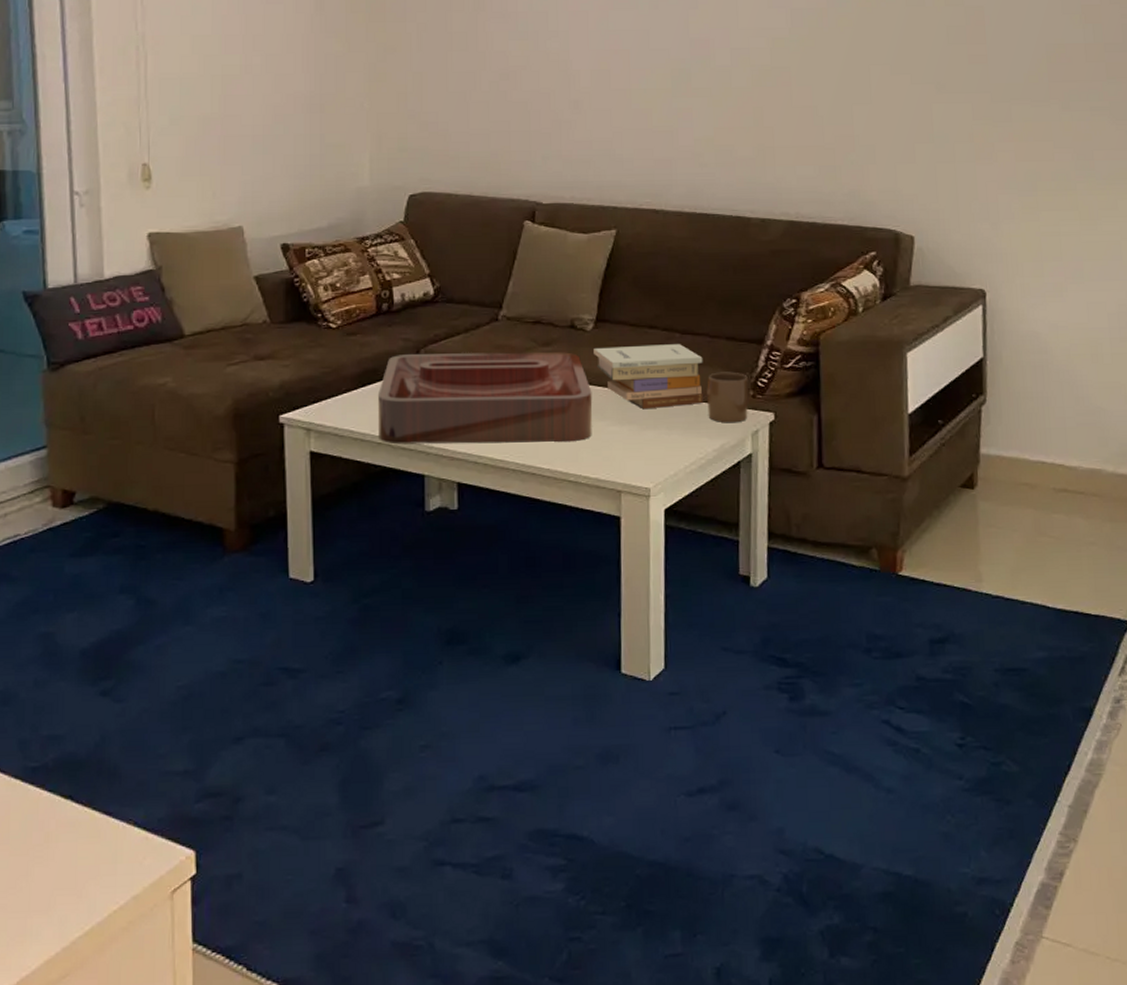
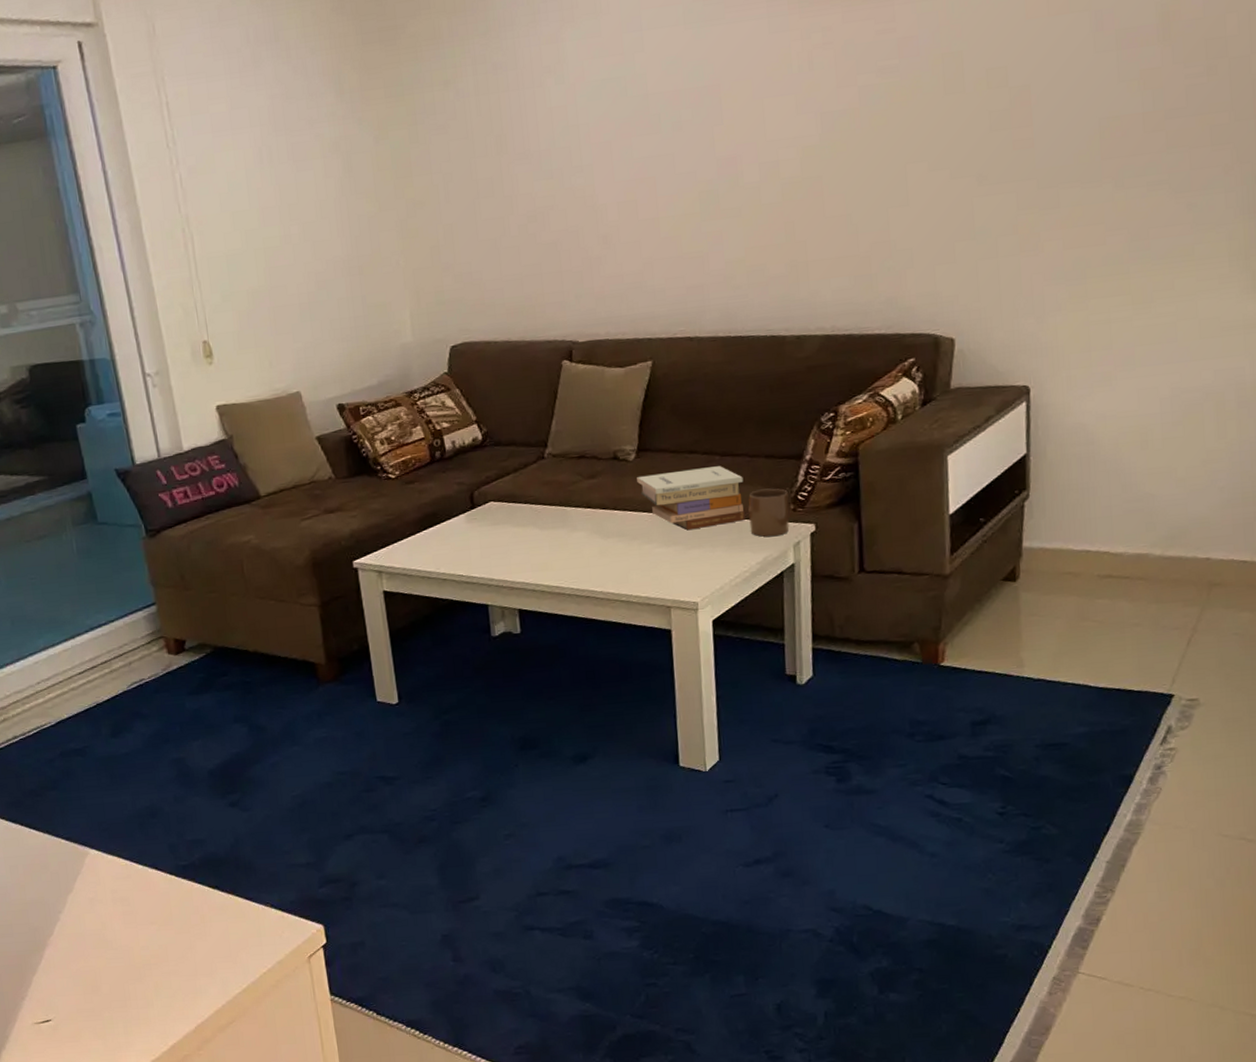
decorative tray: present [377,352,593,445] -> none [438,482,640,580]

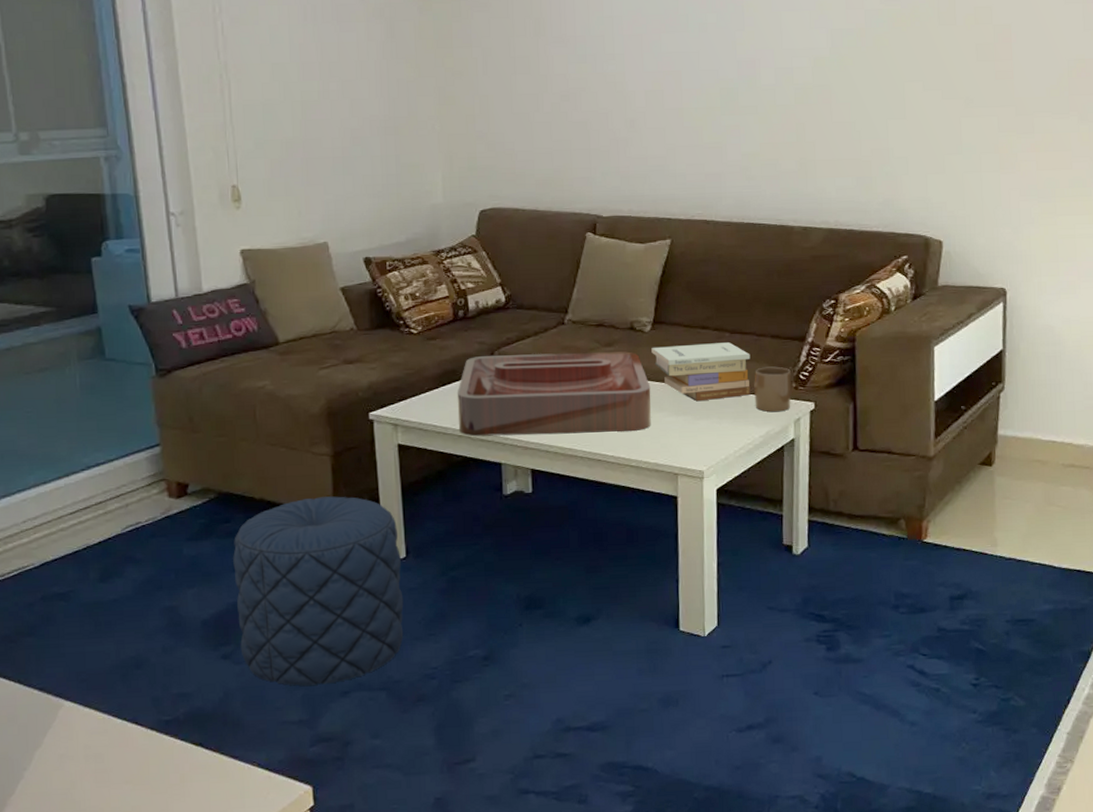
pouf: none [232,645,402,831] -> present [233,496,404,686]
decorative tray: none [438,482,640,580] -> present [457,351,651,437]

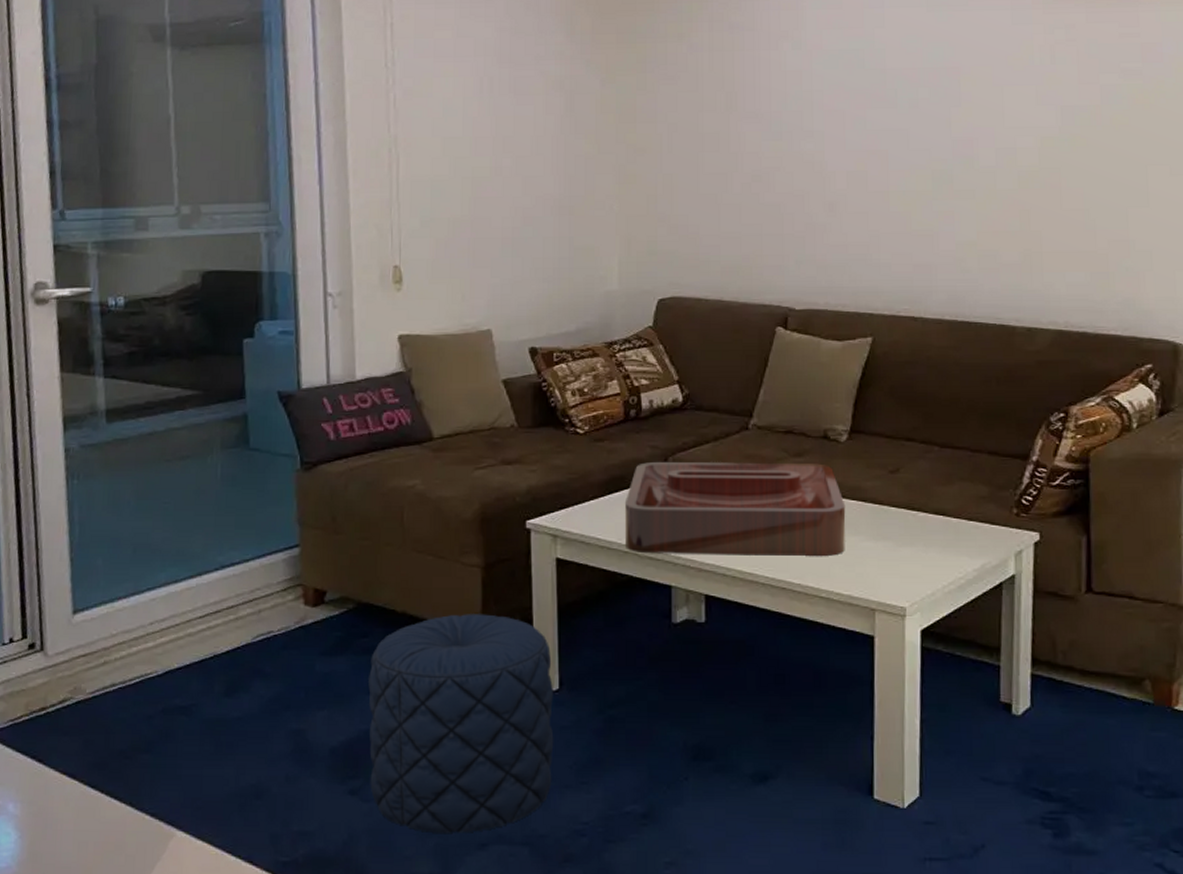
books: present [651,342,752,402] -> none [847,458,965,525]
mug: present [754,366,792,412] -> none [967,488,1012,542]

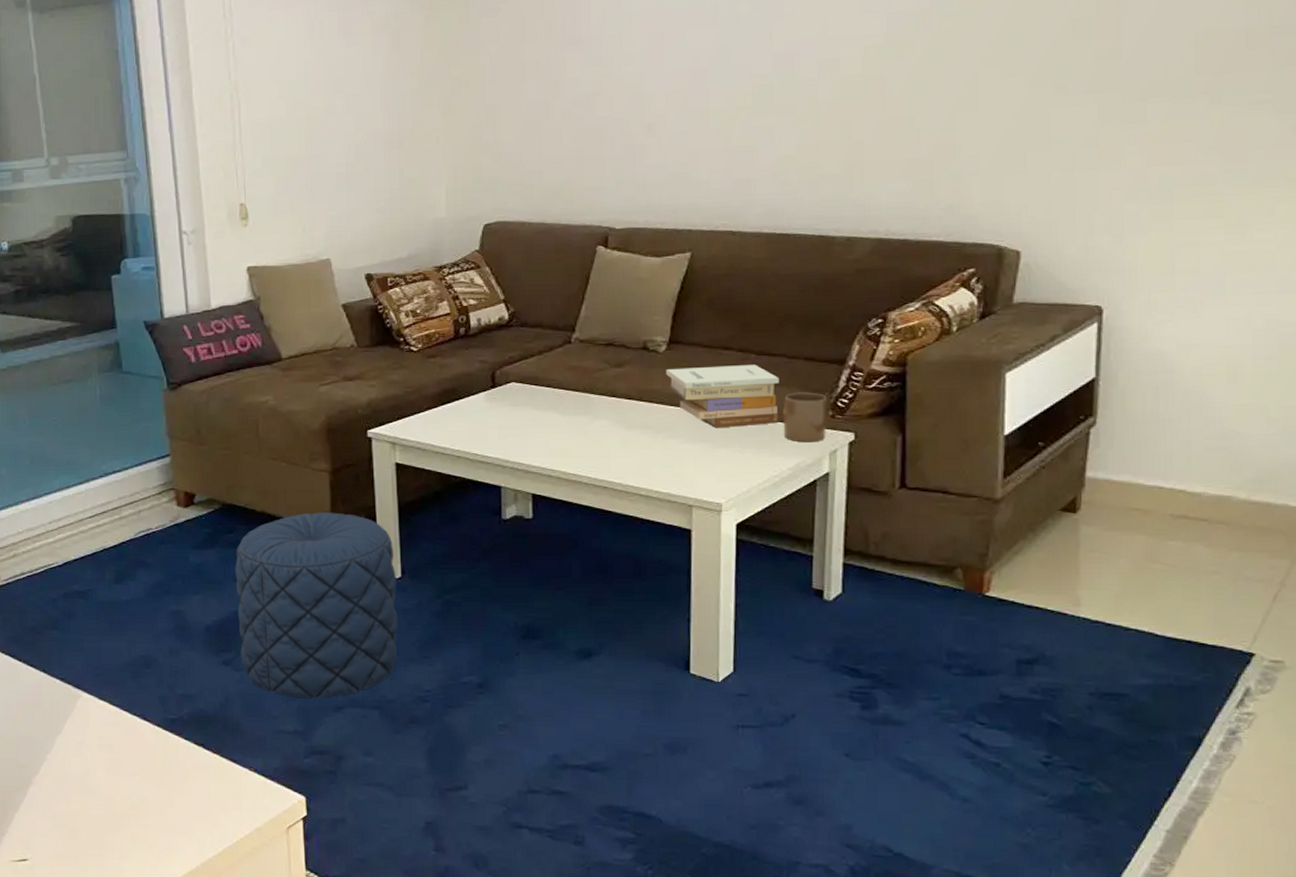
decorative tray: present [624,462,846,556] -> none [456,372,664,458]
books: none [847,458,965,525] -> present [666,365,780,428]
mug: none [967,488,1012,542] -> present [783,392,828,443]

